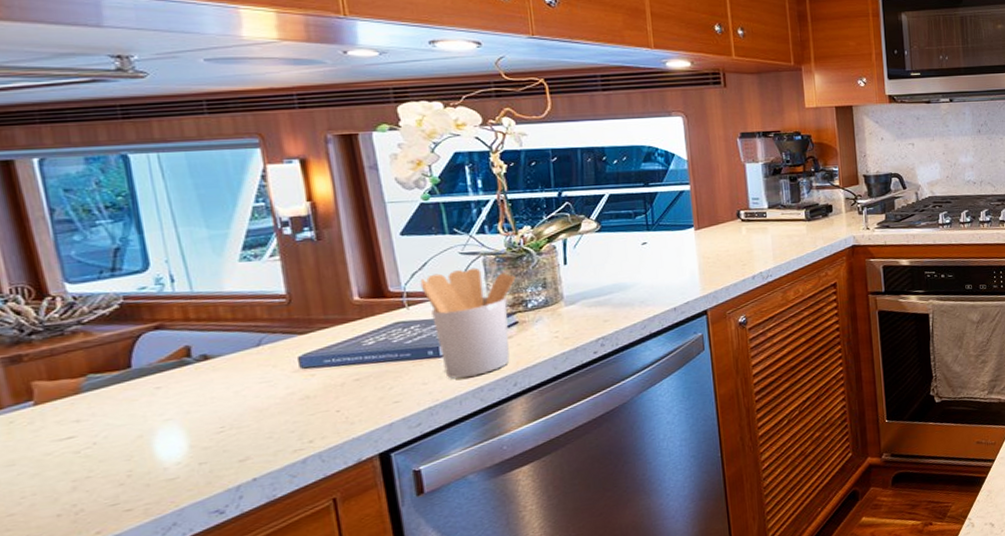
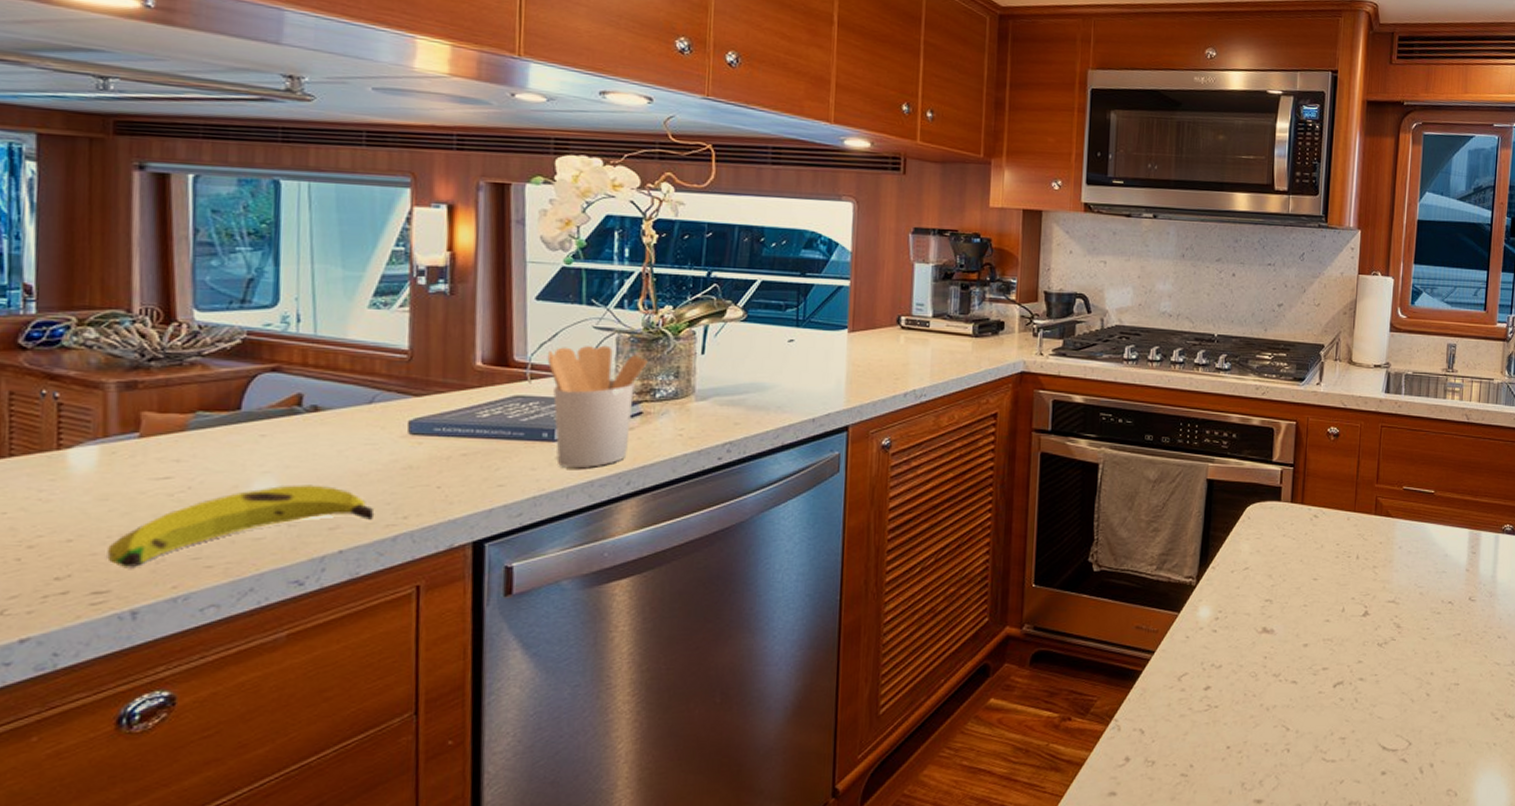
banana: none [24,424,281,523] -> present [107,485,375,569]

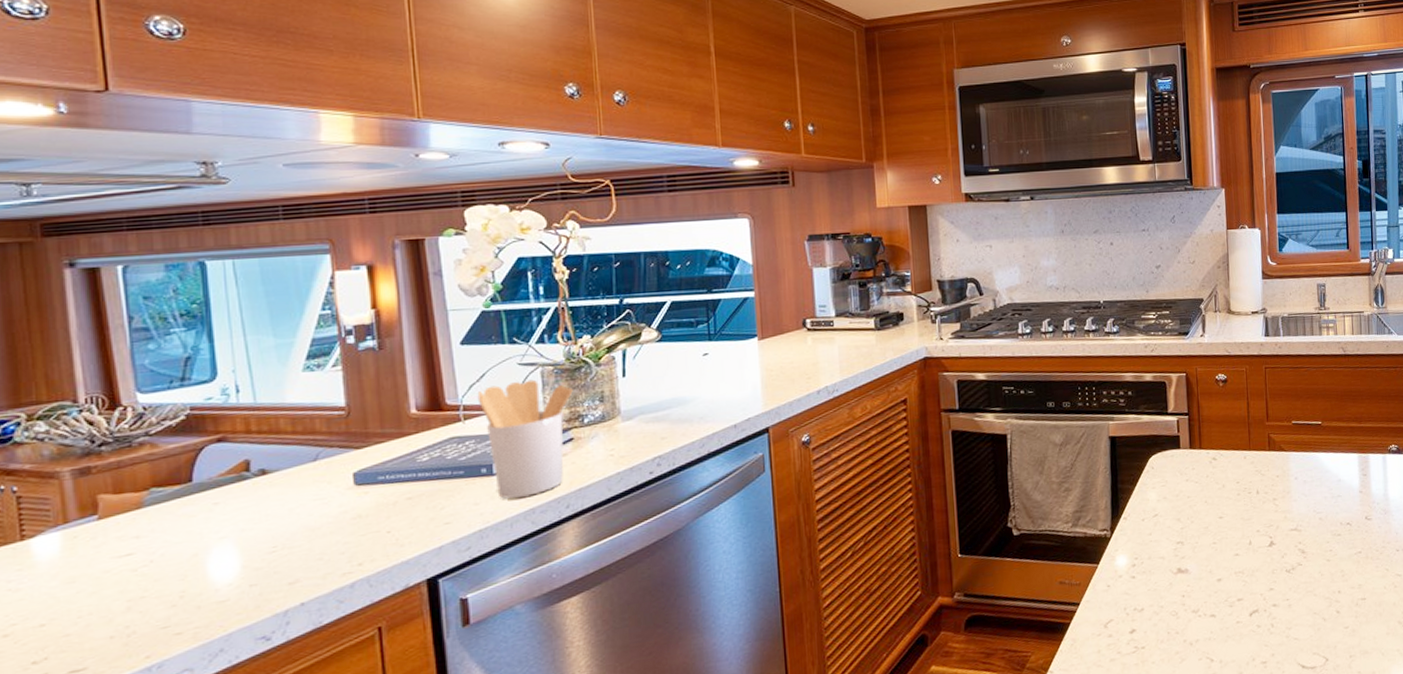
banana: present [107,485,375,569] -> none [80,544,331,645]

